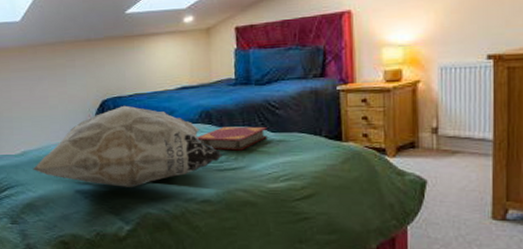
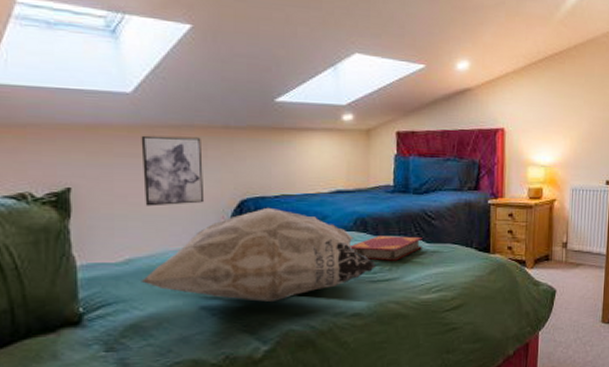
wall art: none [28,51,75,109] -> present [141,135,205,206]

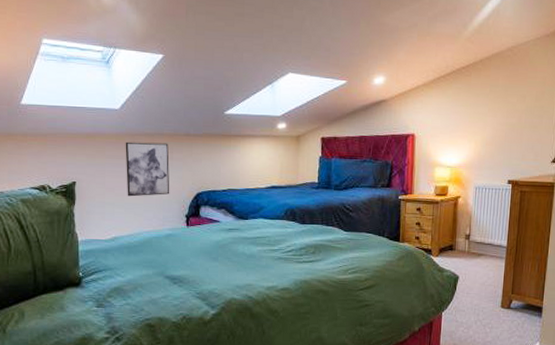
decorative pillow: present [141,207,377,302] -> none [123,199,303,275]
hardback book: present [350,236,423,261] -> none [282,224,341,246]

